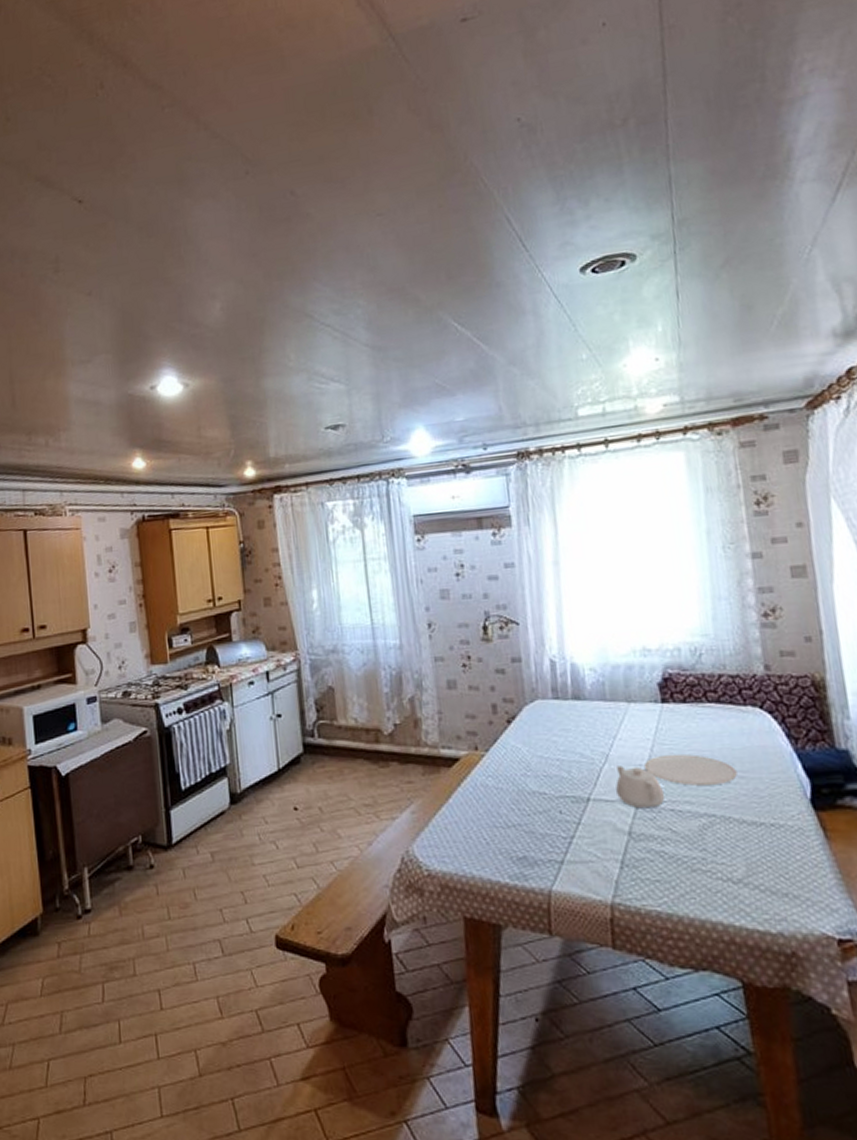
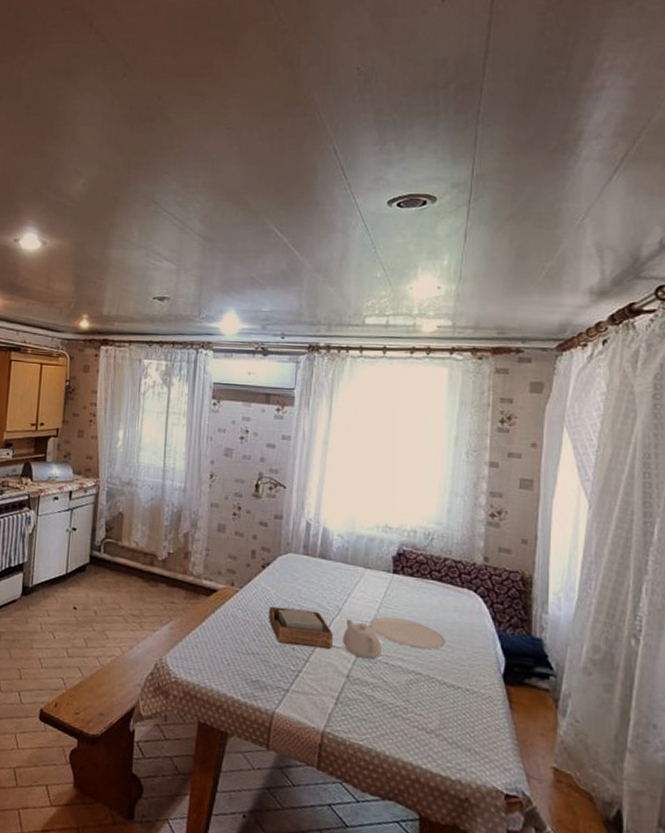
napkin holder: none [524,763,606,807] -> present [268,606,333,650]

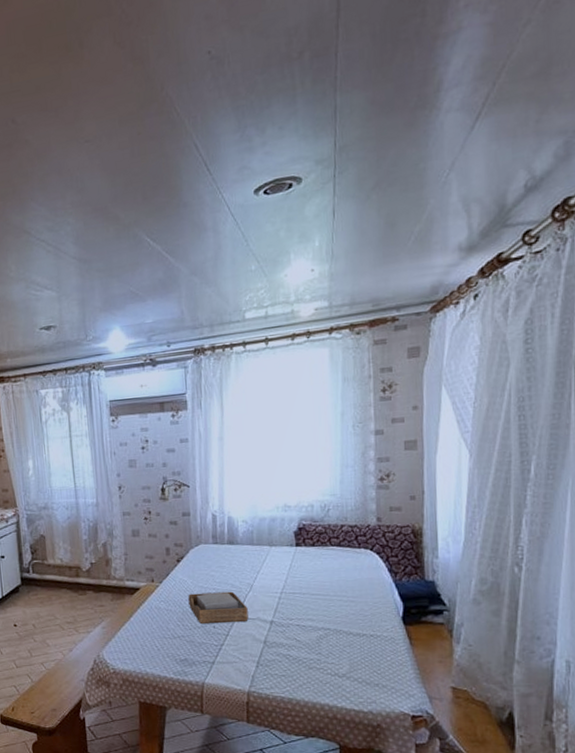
teapot: present [343,619,383,659] -> none [257,593,294,625]
plate: present [369,616,446,650] -> none [279,584,349,608]

